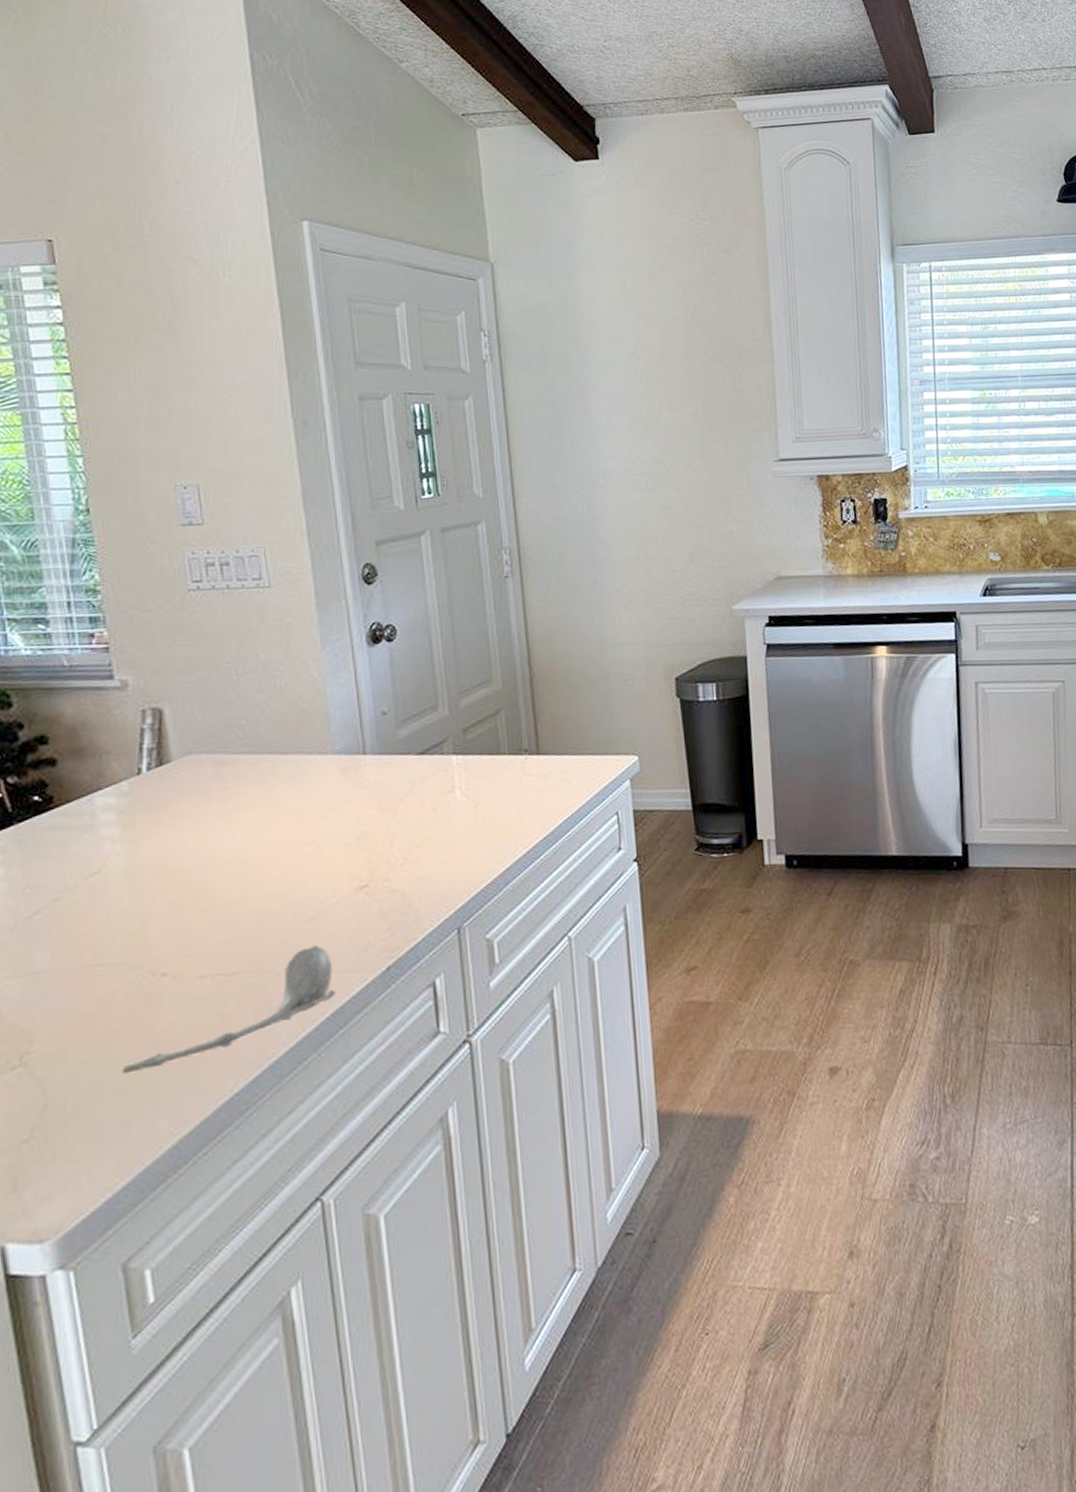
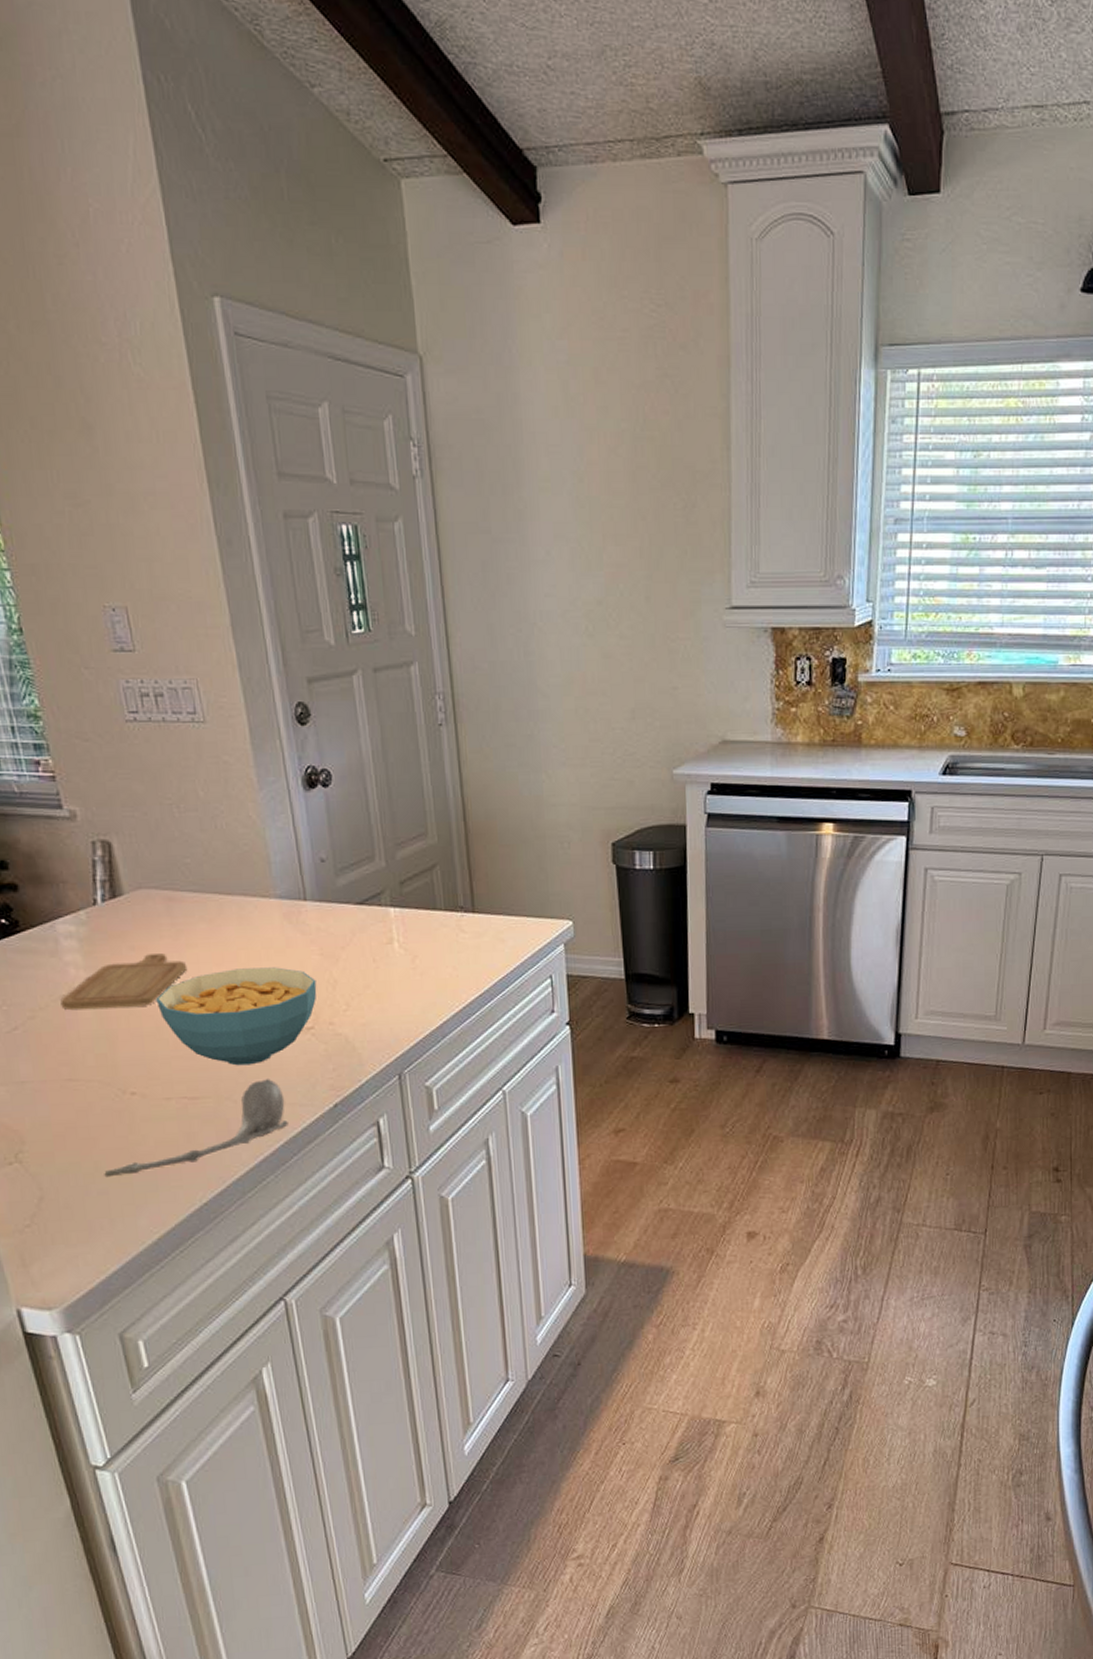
chopping board: none [91,819,235,888] -> present [60,953,188,1010]
cereal bowl: none [197,824,373,934] -> present [156,967,317,1066]

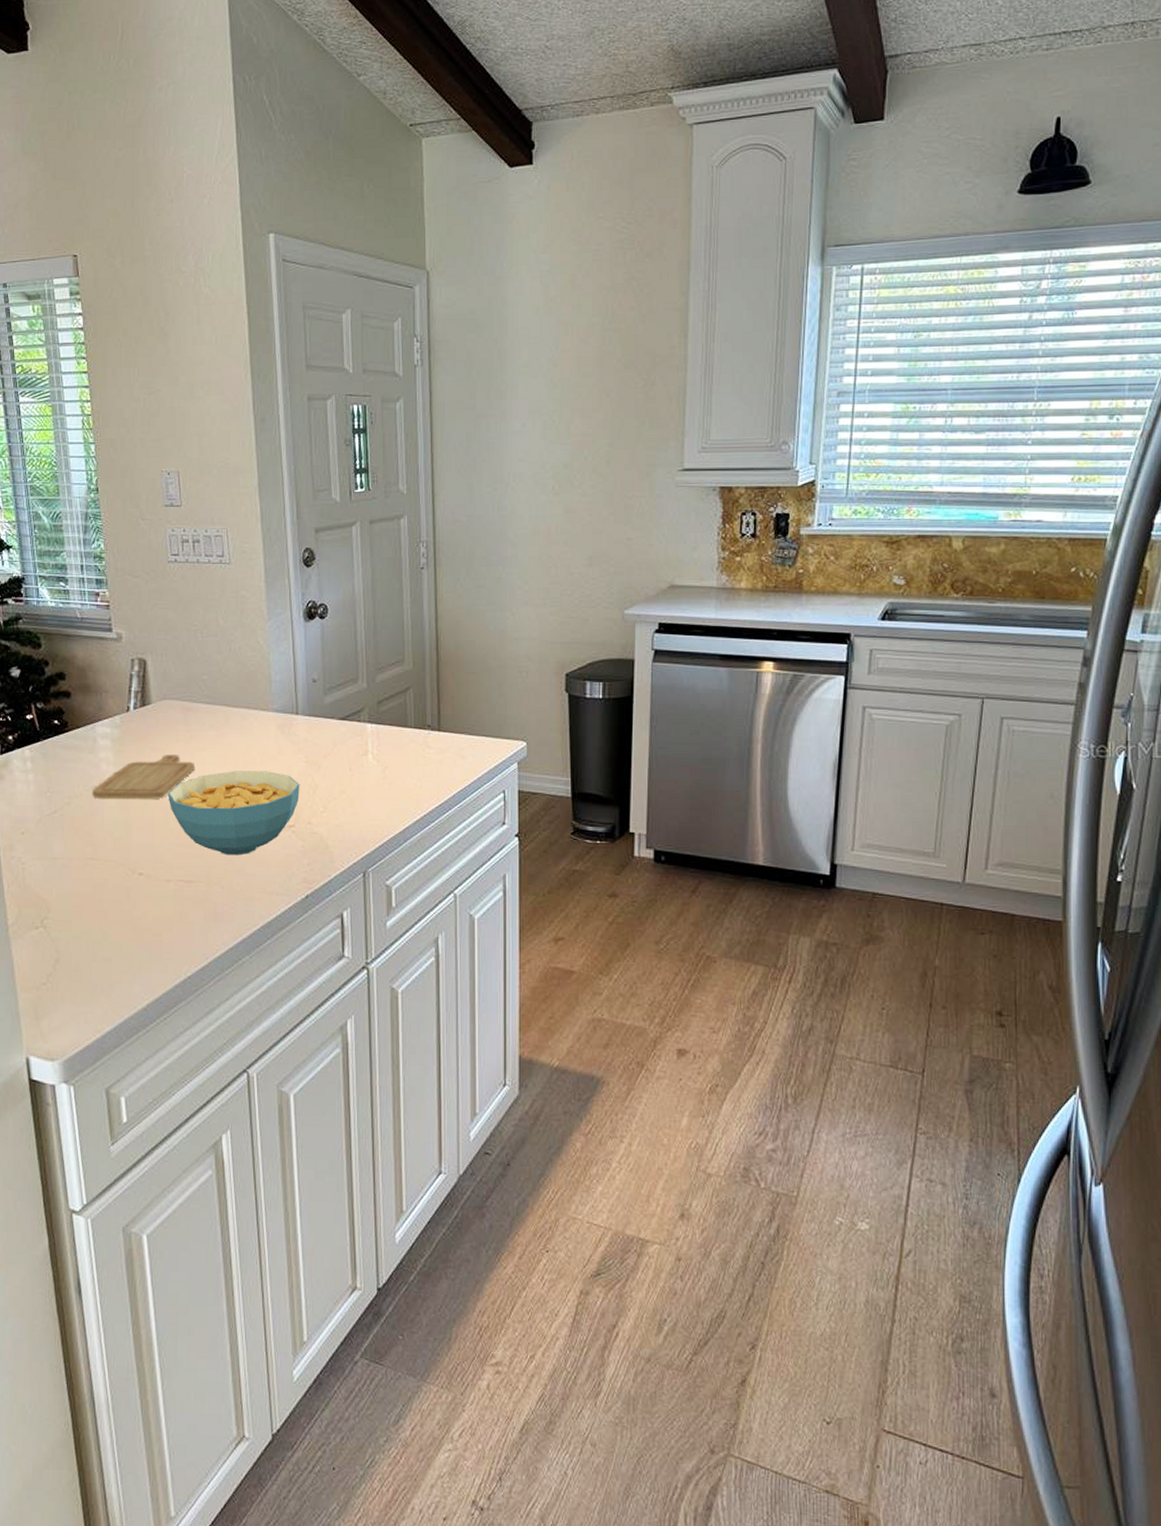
spoon: present [104,1079,288,1178] -> none [110,869,265,947]

